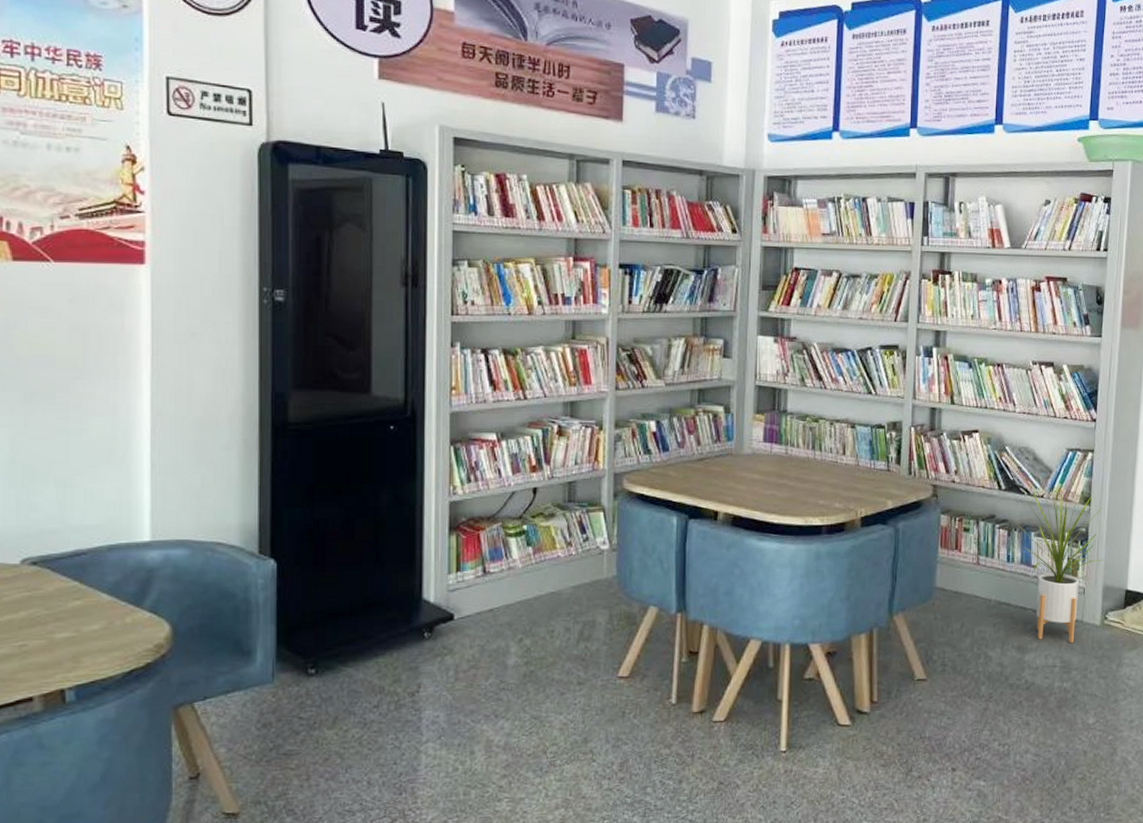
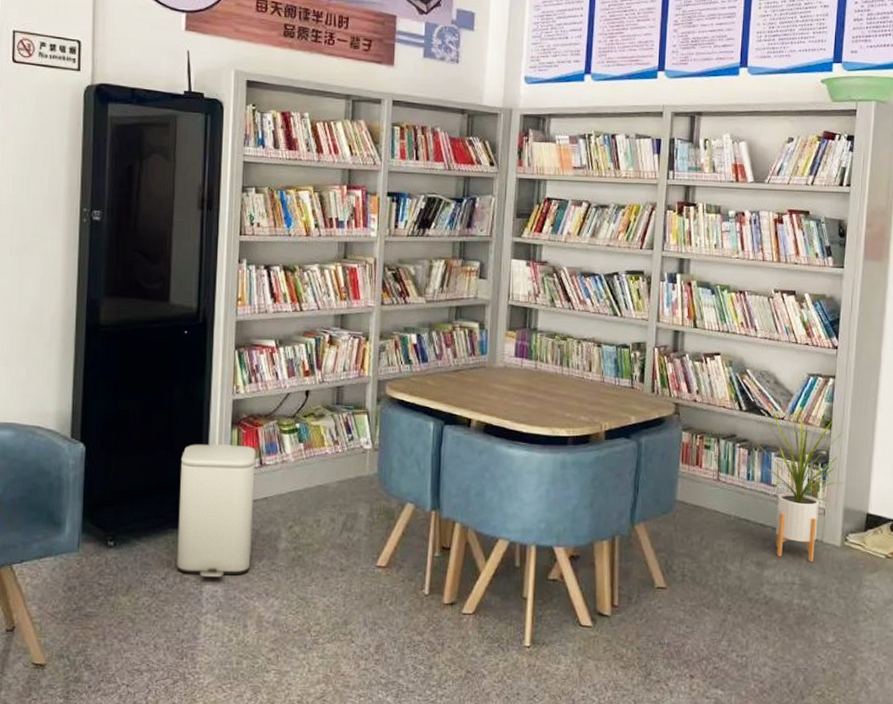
pedal bin: none [390,552,478,703] -> present [177,444,256,578]

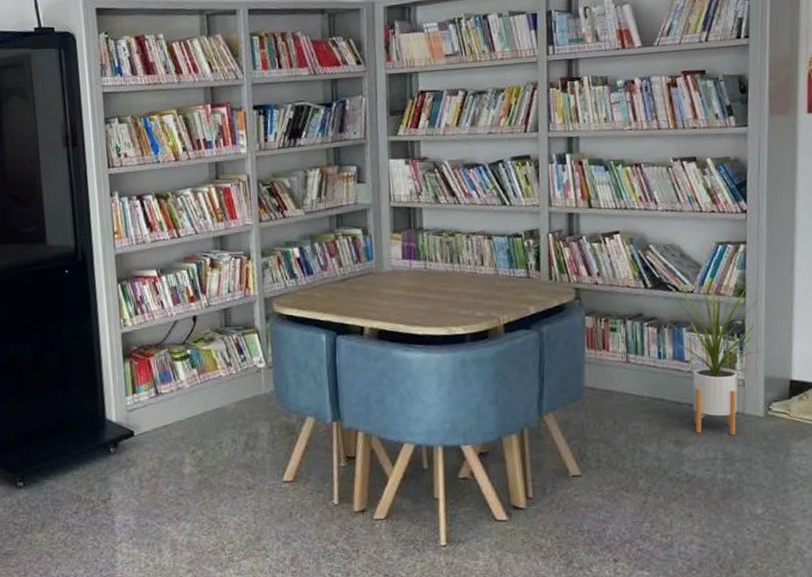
pedal bin: present [177,444,256,578] -> none [77,377,159,509]

